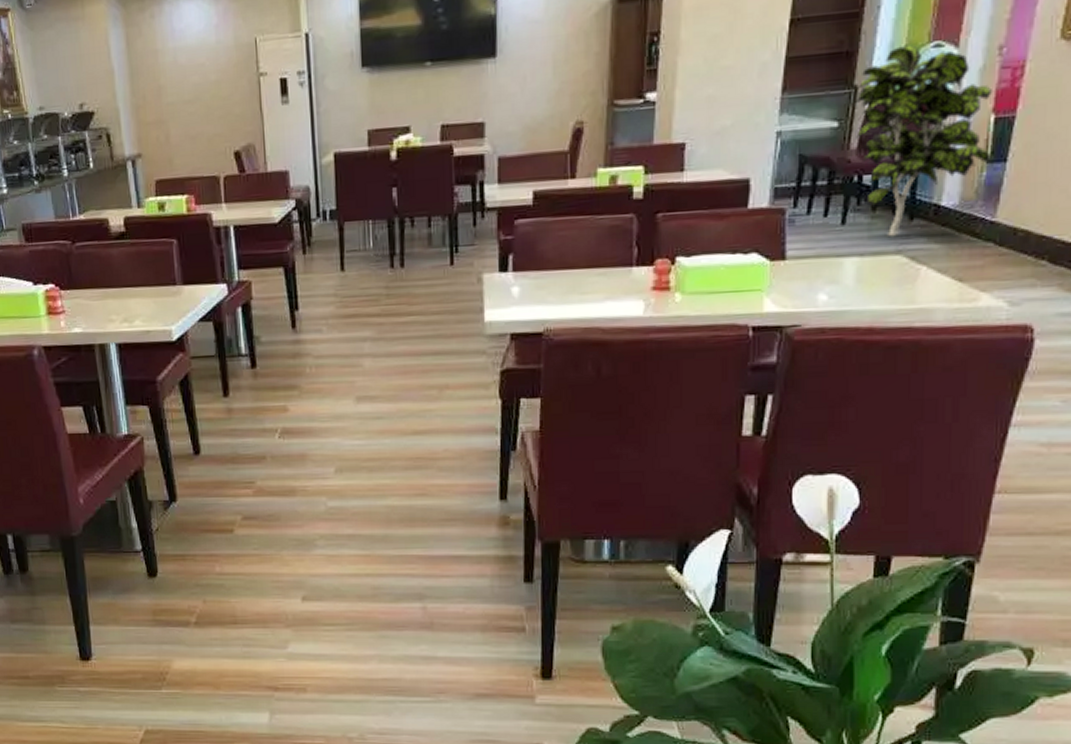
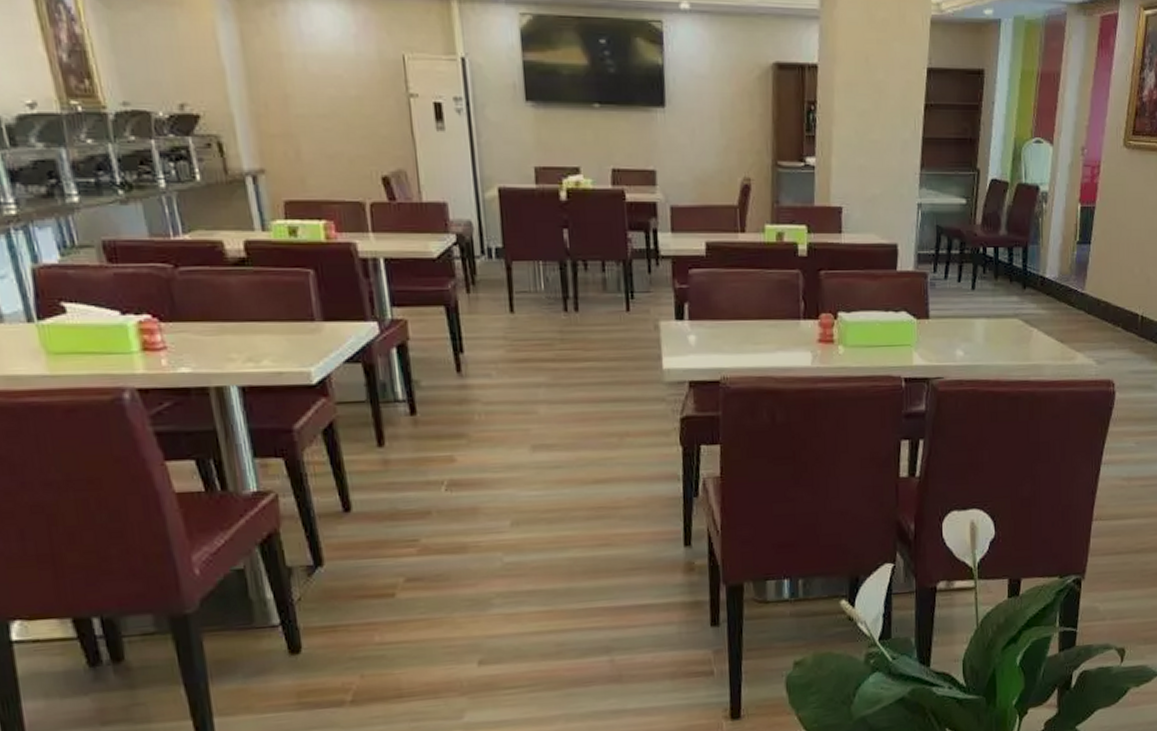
indoor plant: present [855,45,993,237] -> none [978,139,1080,303]

